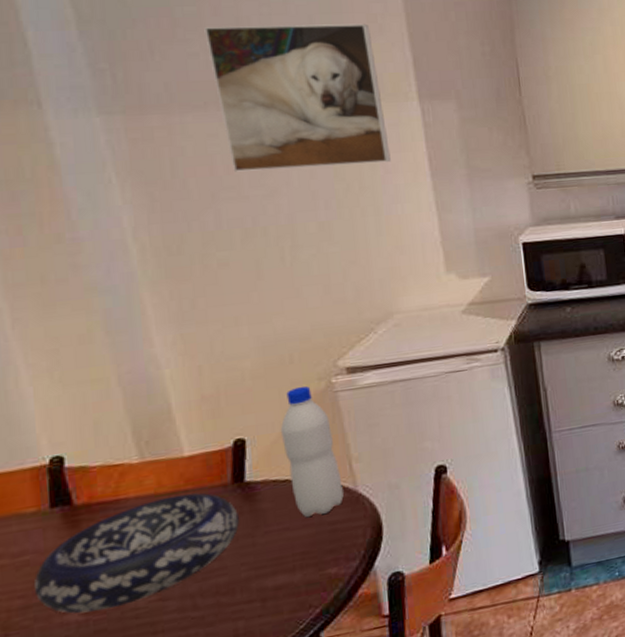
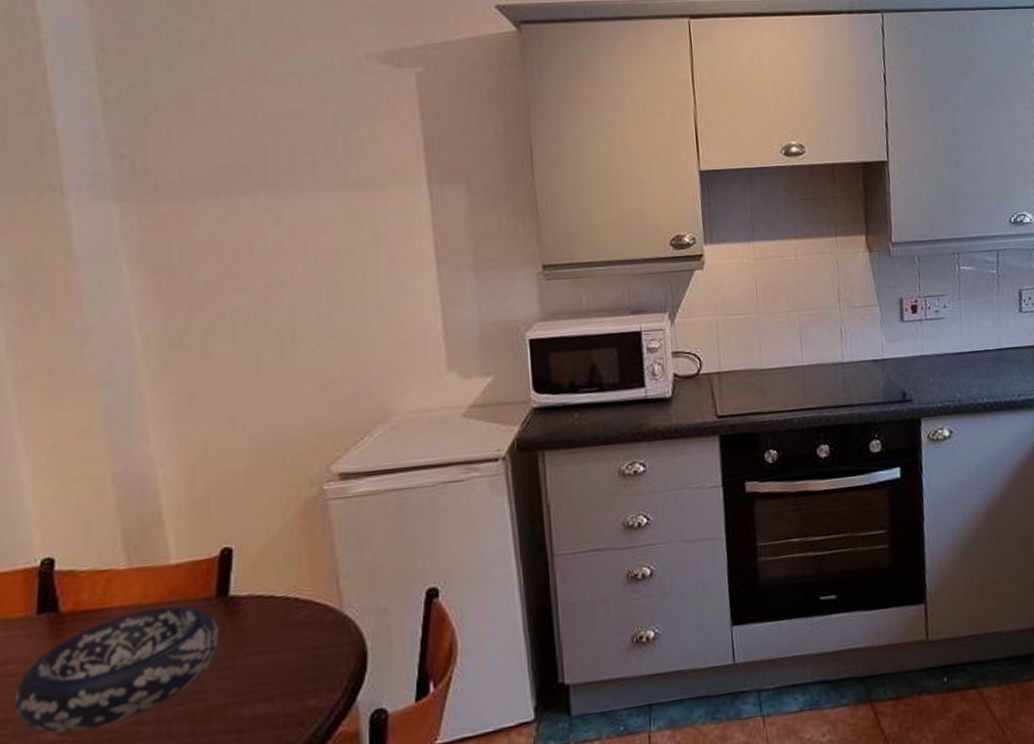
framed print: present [204,23,391,172] -> none [221,105,396,260]
water bottle: present [280,386,344,518] -> none [268,492,329,641]

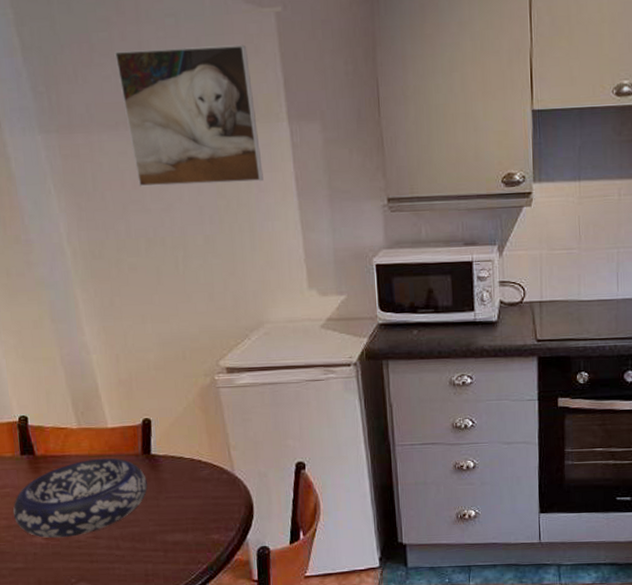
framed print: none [221,105,396,260] -> present [114,44,264,187]

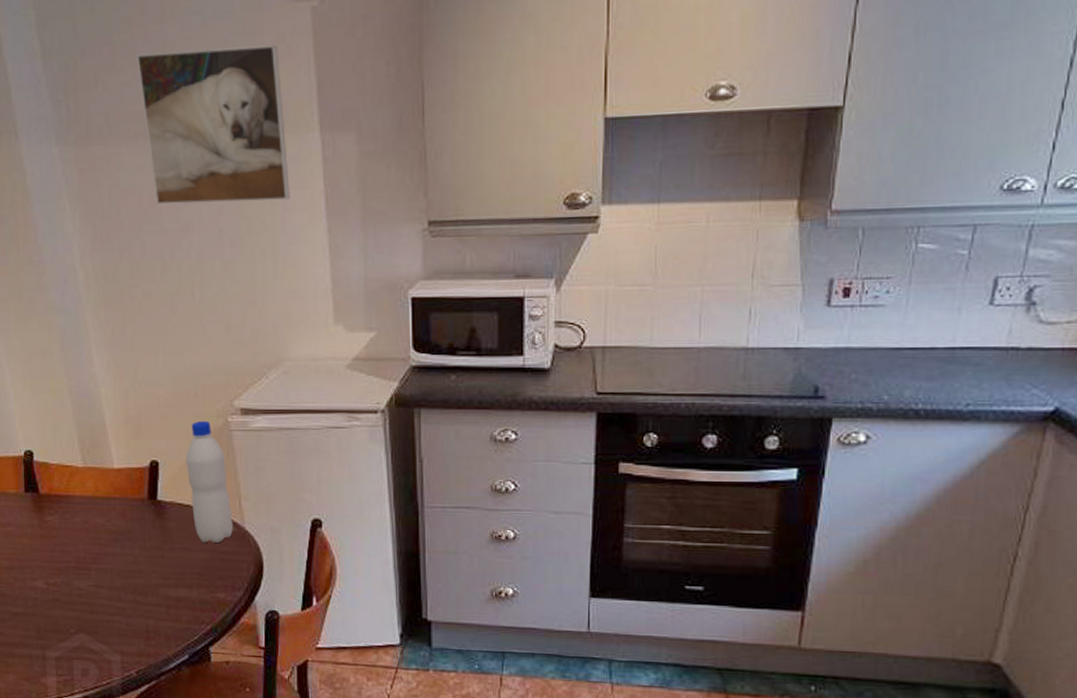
decorative bowl: present [12,458,147,539] -> none [14,501,152,584]
water bottle: none [176,380,224,491] -> present [185,420,233,543]

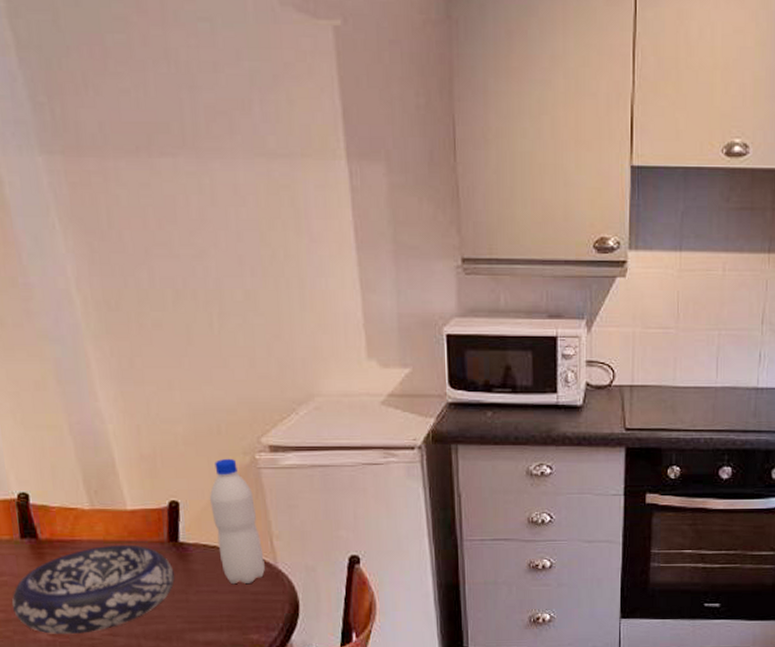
decorative bowl: none [14,501,152,584] -> present [11,544,175,635]
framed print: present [137,44,290,205] -> none [134,59,316,230]

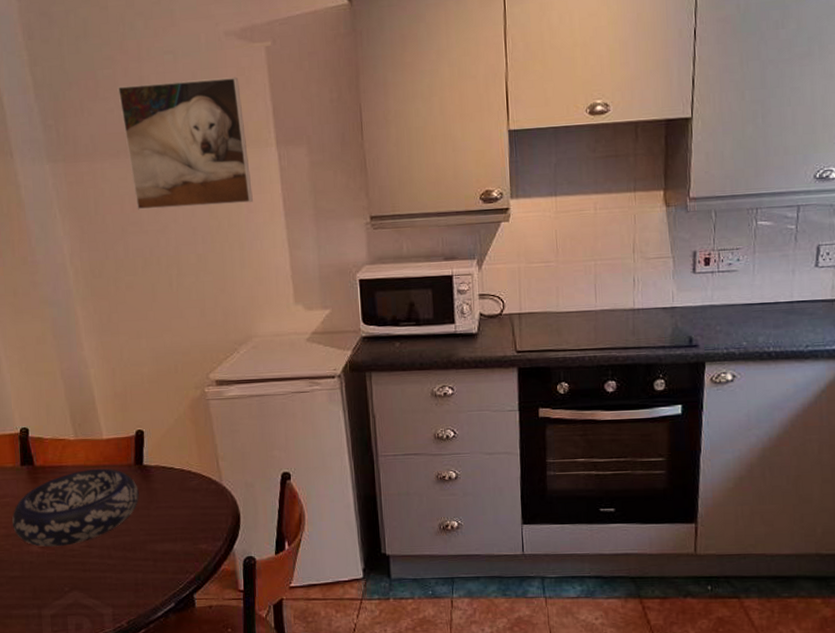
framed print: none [134,59,316,230] -> present [117,77,253,210]
water bottle: present [209,458,265,585] -> none [168,392,212,501]

